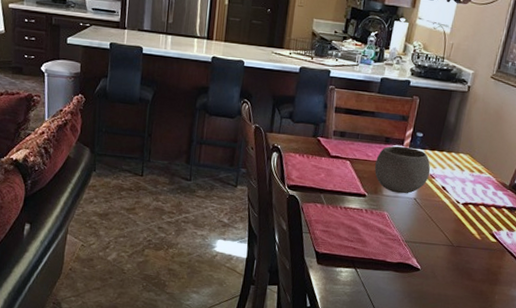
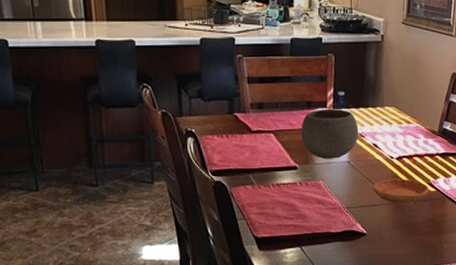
saucer: none [434,221,490,249] -> present [373,178,429,204]

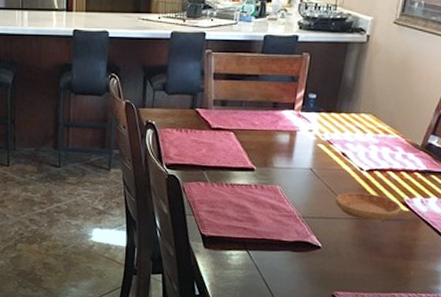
bowl: present [301,108,359,160] -> none [263,111,328,164]

